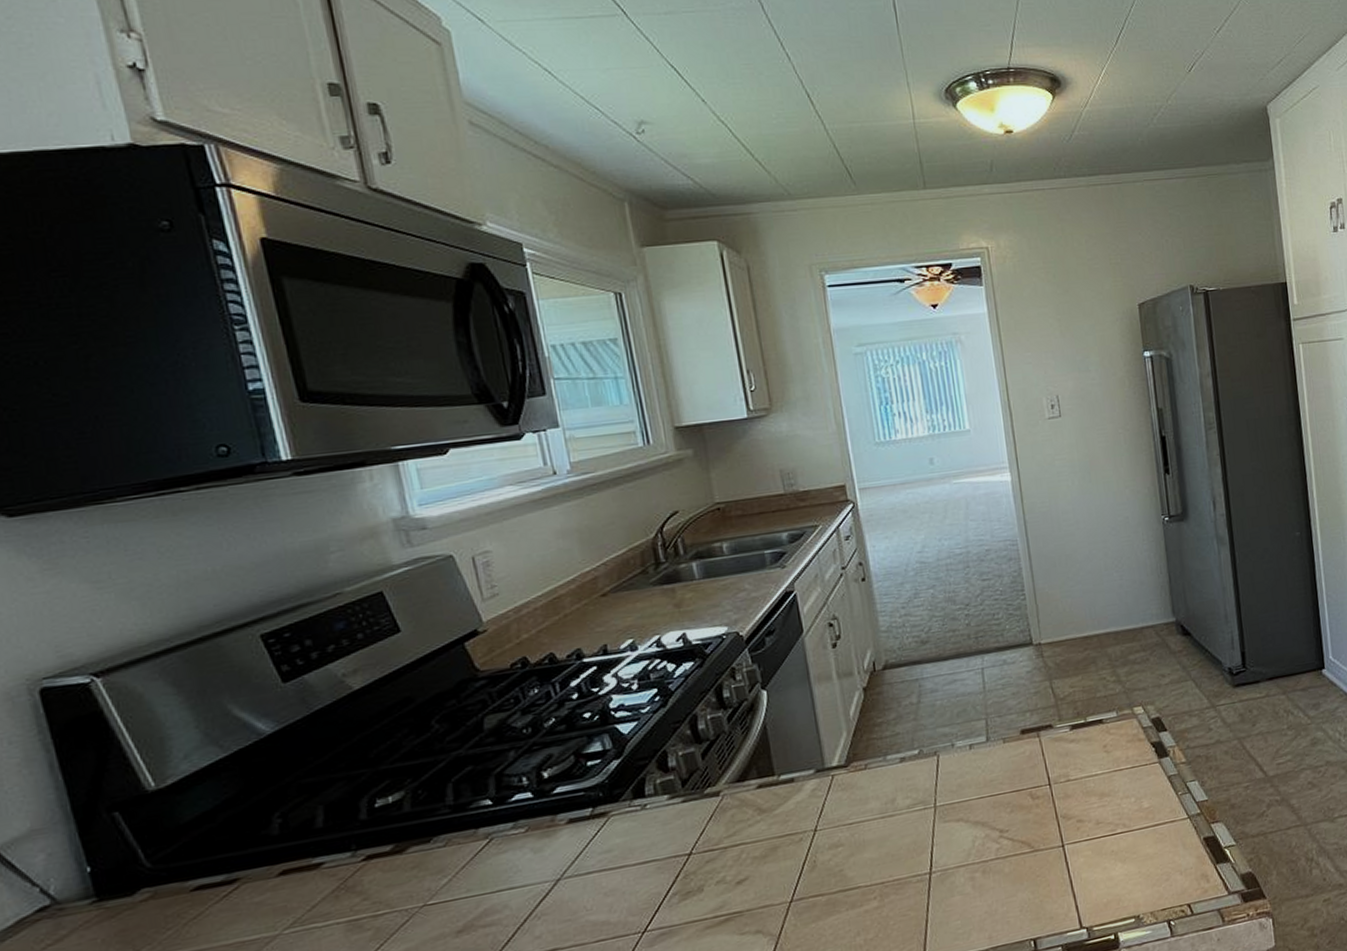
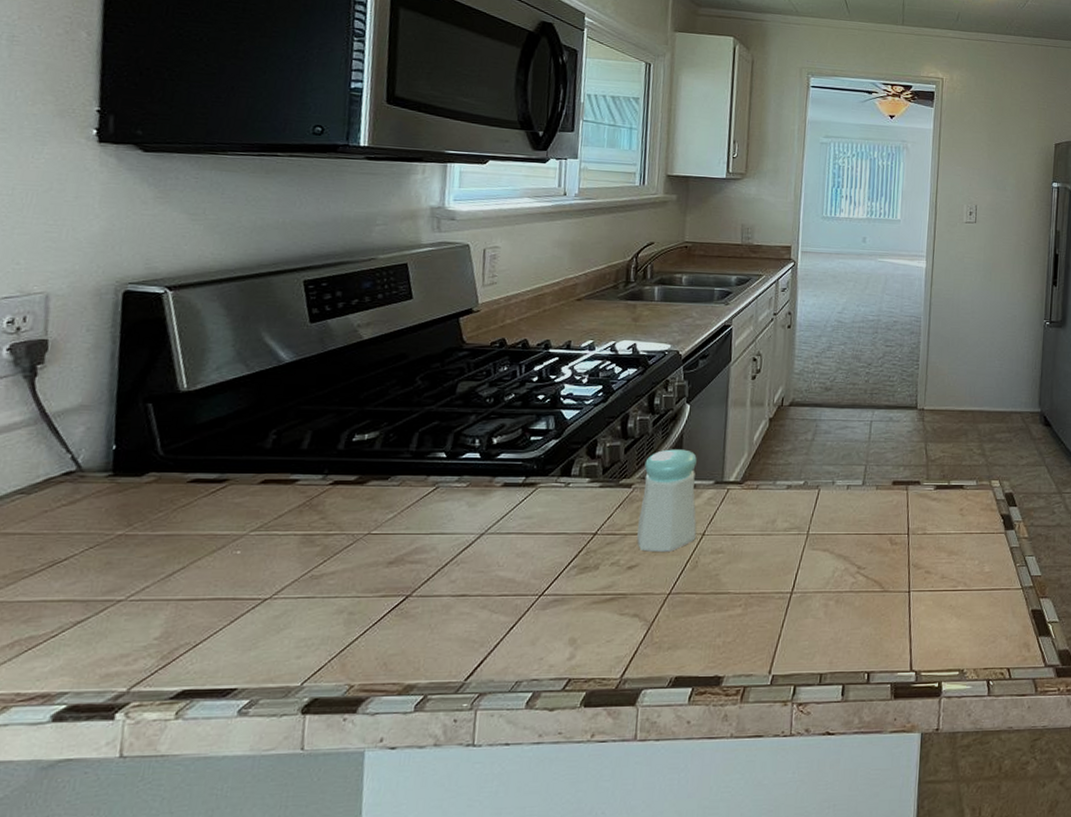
salt shaker: none [728,741,808,862] -> present [637,449,697,553]

